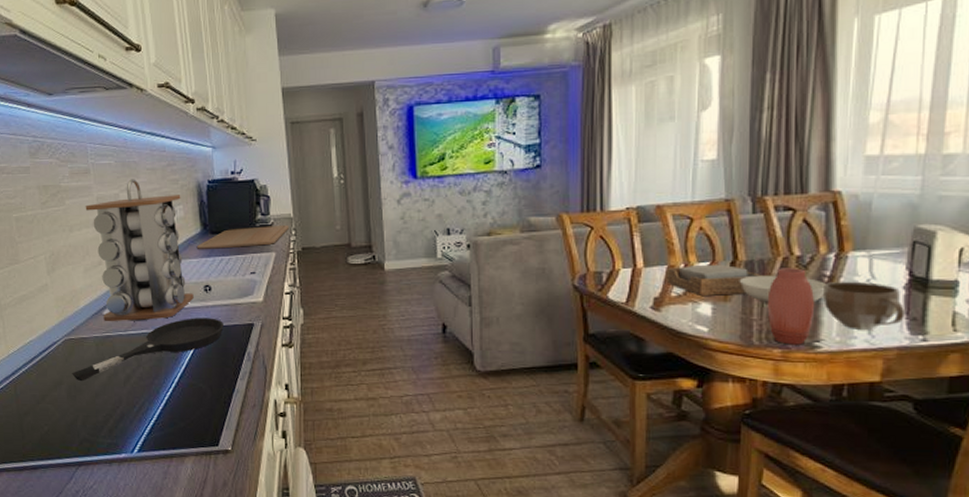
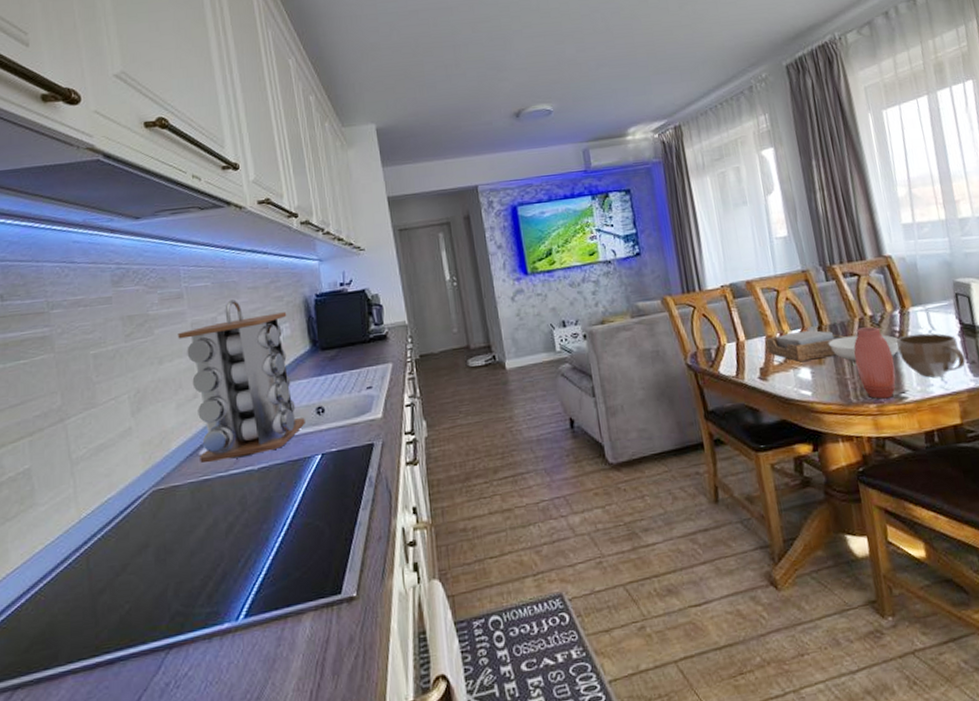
frying pan: present [72,318,224,382] -> none [161,442,340,540]
chopping board: present [196,224,290,250] -> none [306,332,406,370]

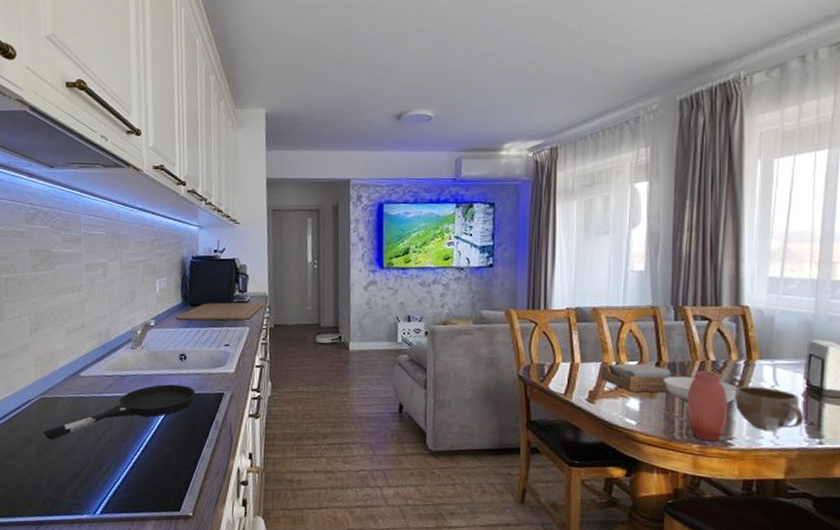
frying pan: none [161,442,340,540] -> present [43,384,195,441]
spice rack: present [177,299,305,464] -> none [73,250,169,385]
chopping board: none [306,332,406,370] -> present [175,302,265,321]

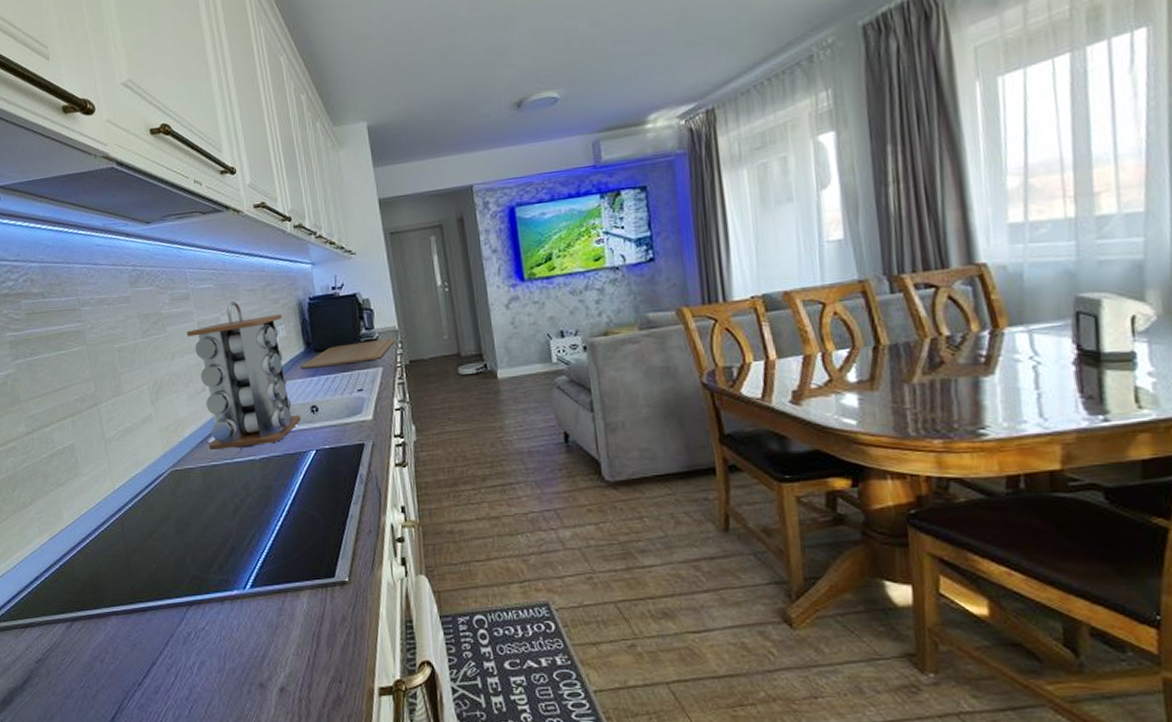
frying pan: present [43,384,195,441] -> none [179,440,333,515]
spice rack: none [73,250,169,385] -> present [186,301,301,451]
napkin holder: present [600,363,682,393] -> none [802,350,909,386]
bowl: present [663,376,737,403] -> none [884,358,984,391]
vase: present [687,371,728,442] -> none [918,349,975,434]
cup: present [735,385,803,431] -> none [981,359,1079,413]

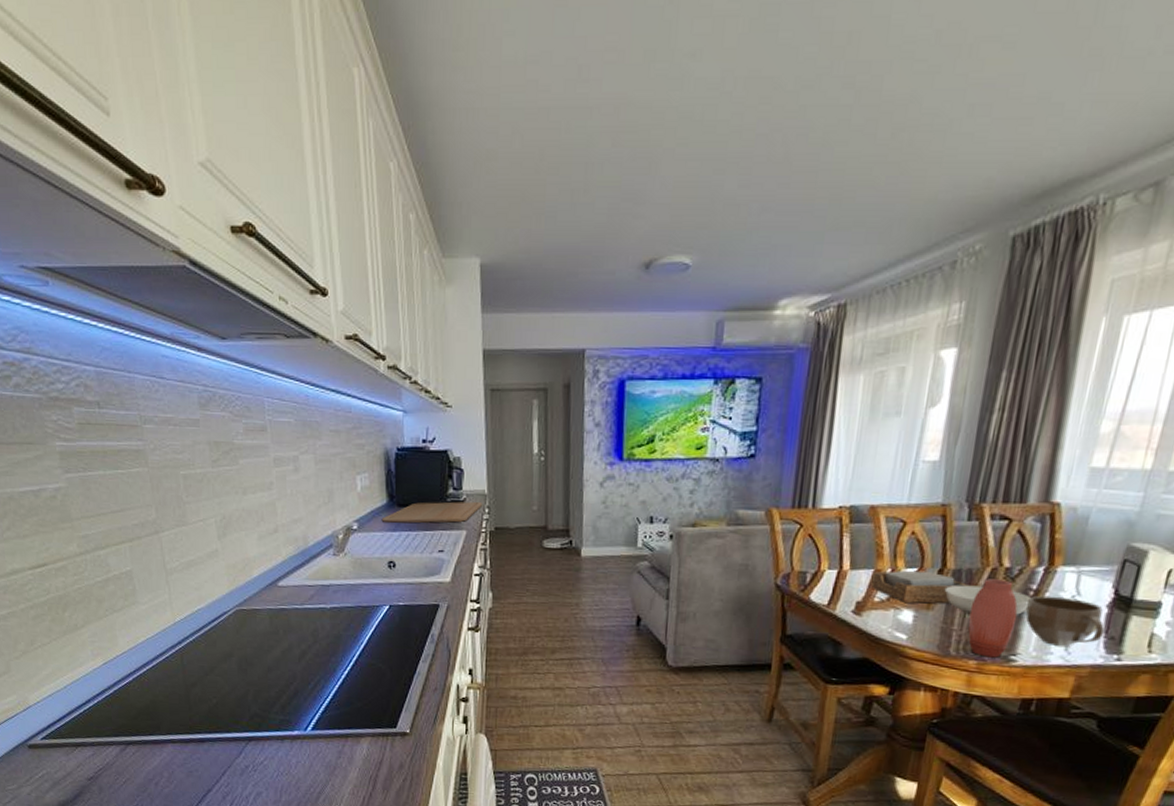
spice rack: present [186,301,301,451] -> none [261,440,376,595]
napkin holder: none [802,350,909,386] -> present [870,570,967,604]
bowl: none [884,358,984,391] -> present [944,585,1031,615]
vase: none [918,349,975,434] -> present [968,579,1018,658]
cup: none [981,359,1079,413] -> present [1025,595,1105,646]

